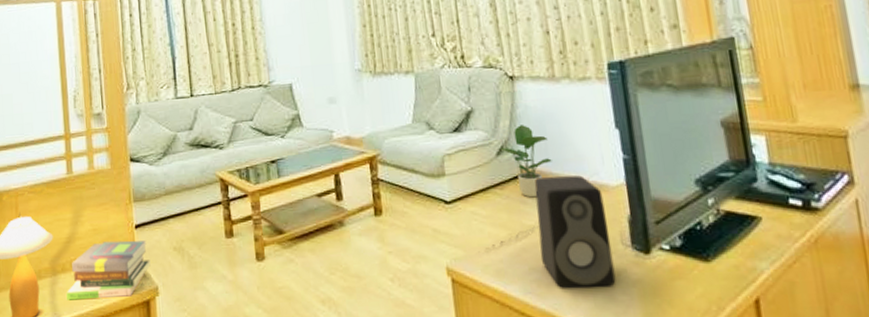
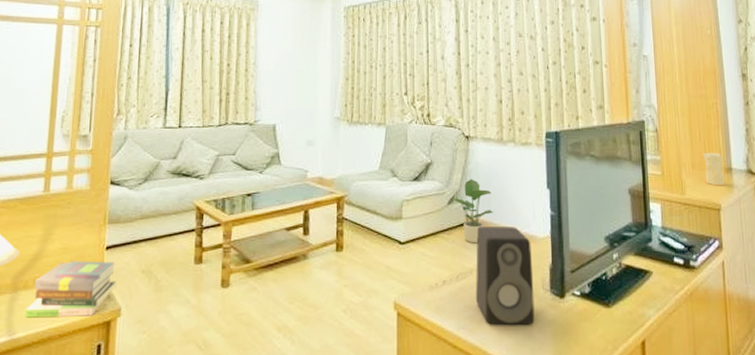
candle: none [816,67,851,108] -> present [702,152,725,186]

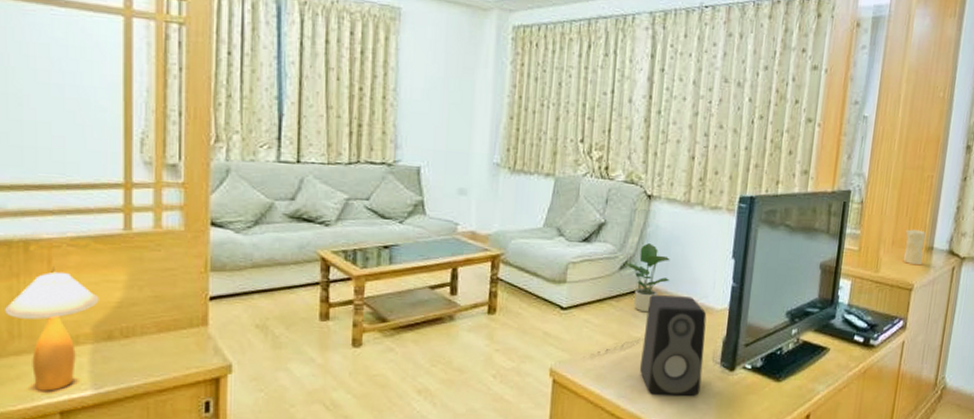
books: present [24,261,117,318] -> none [113,311,225,372]

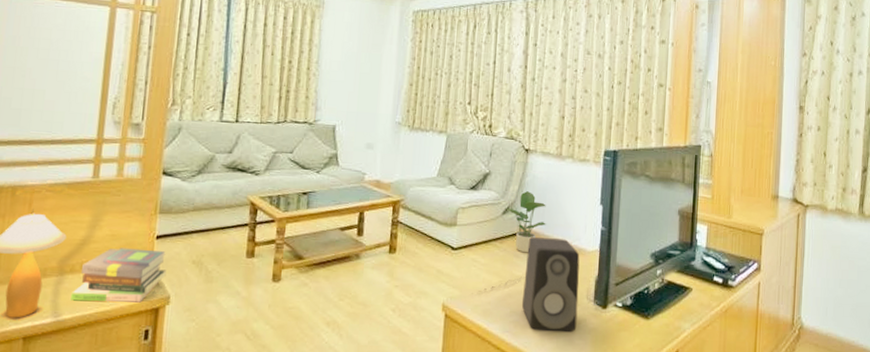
books: none [113,311,225,372] -> present [71,248,167,303]
candle: present [903,229,926,266] -> none [752,179,771,212]

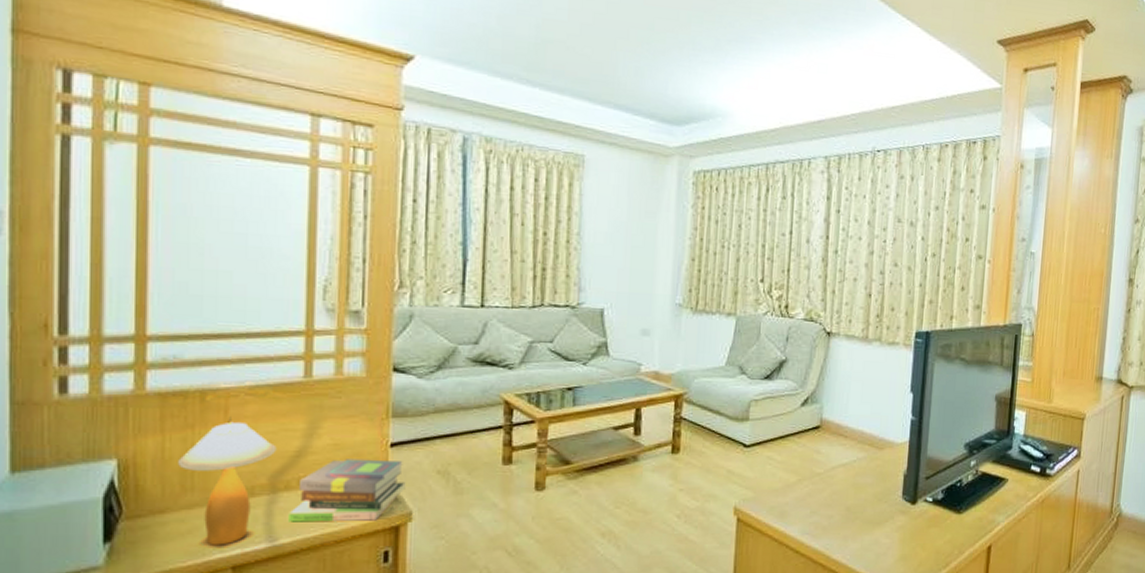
potted plant: present [506,191,546,253] -> none [805,379,850,448]
speaker: present [521,237,580,332] -> none [822,430,888,530]

